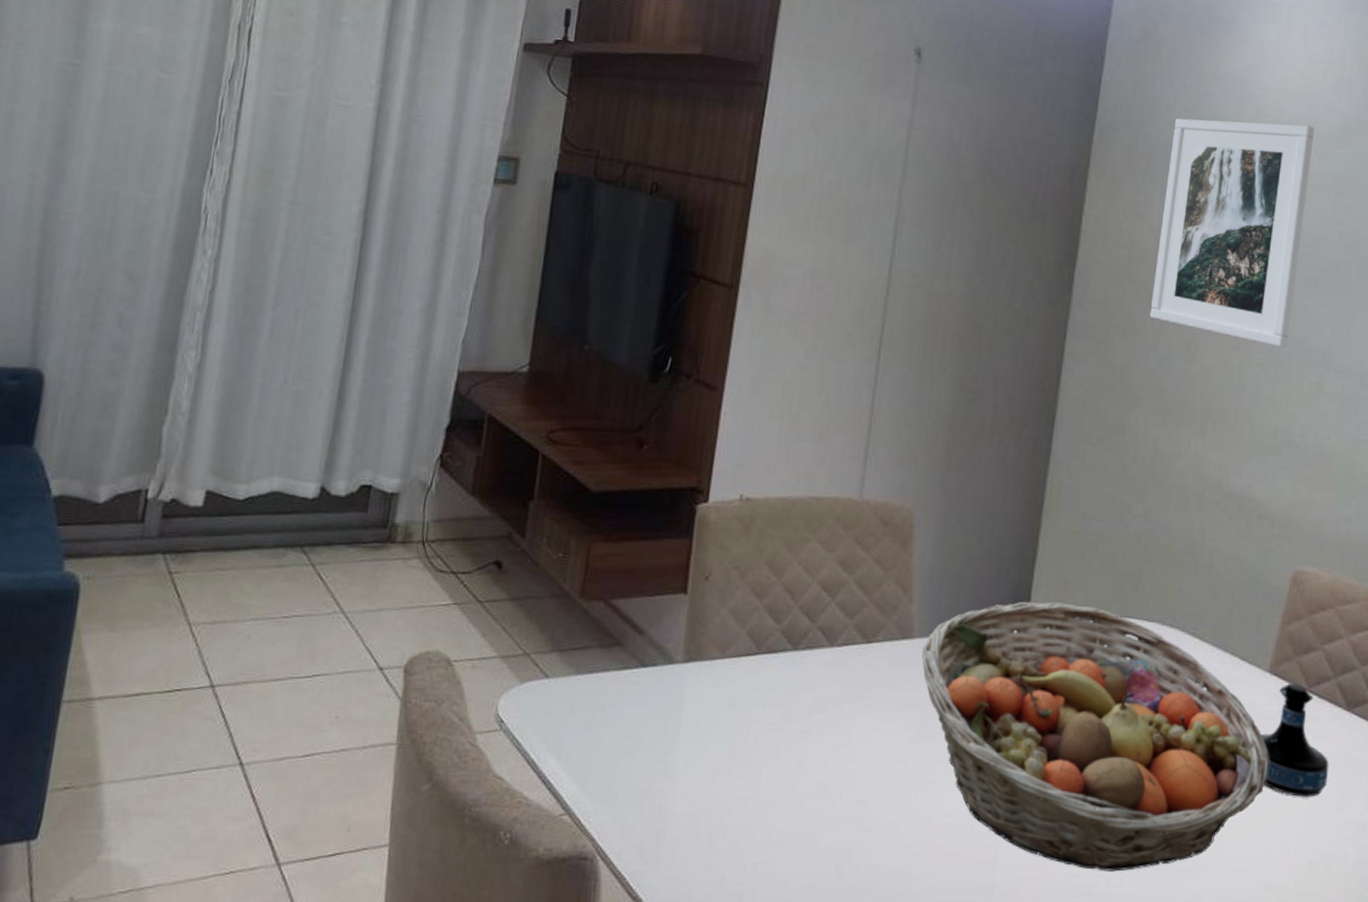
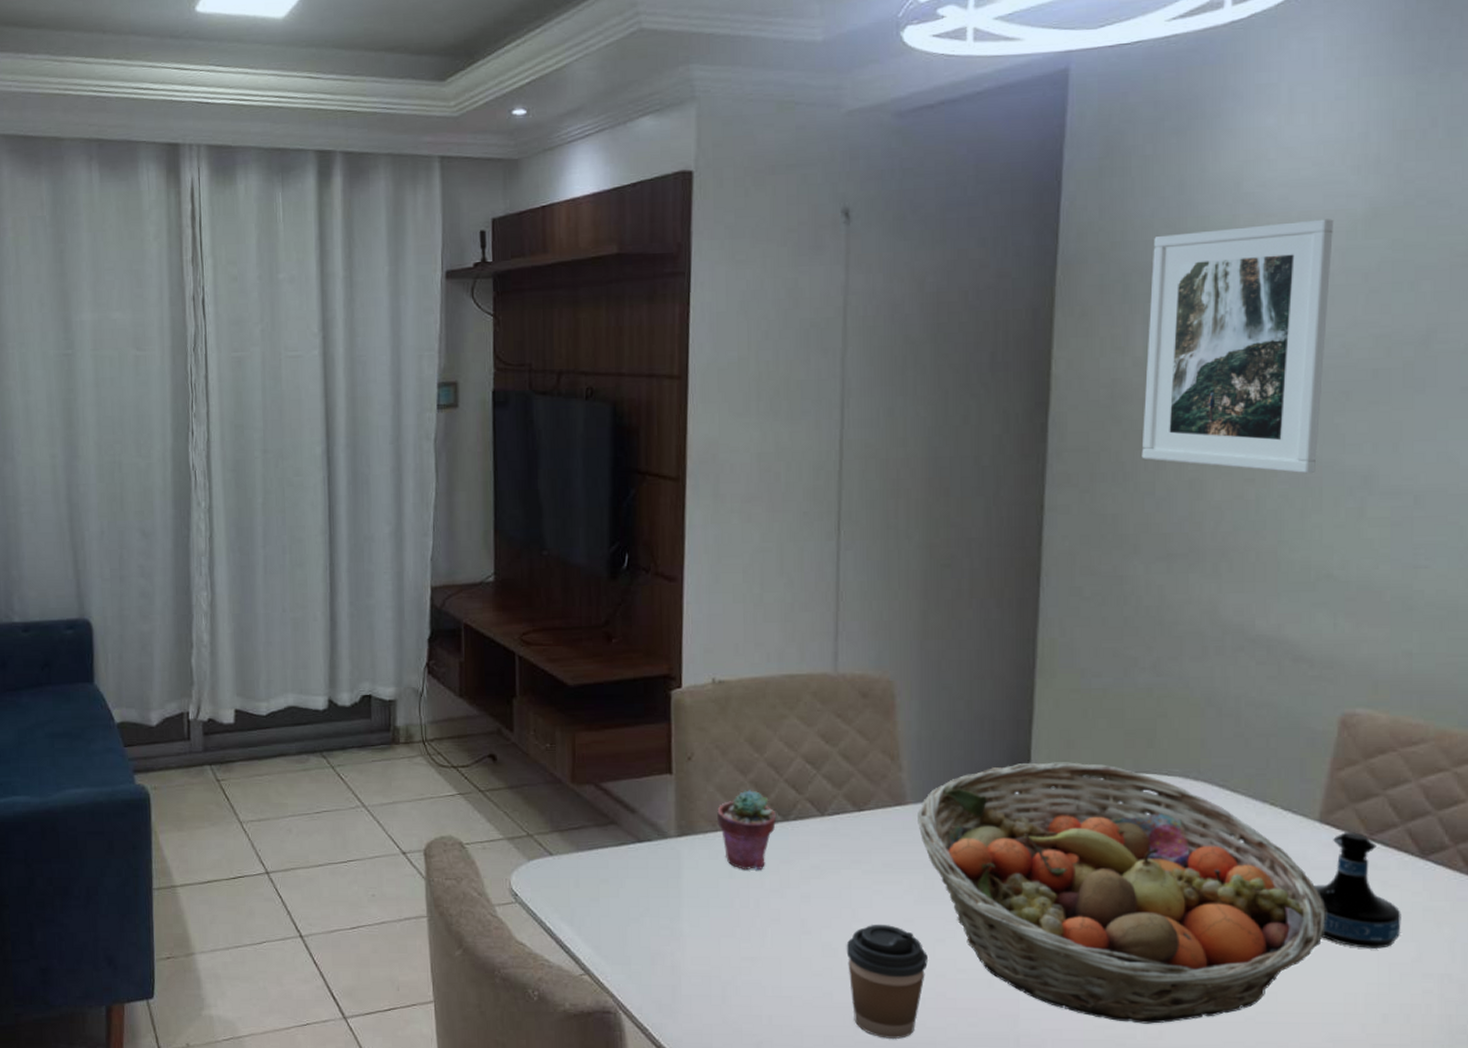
potted succulent: none [727,615,787,703] -> present [717,790,777,871]
coffee cup: none [839,763,917,889] -> present [846,924,928,1040]

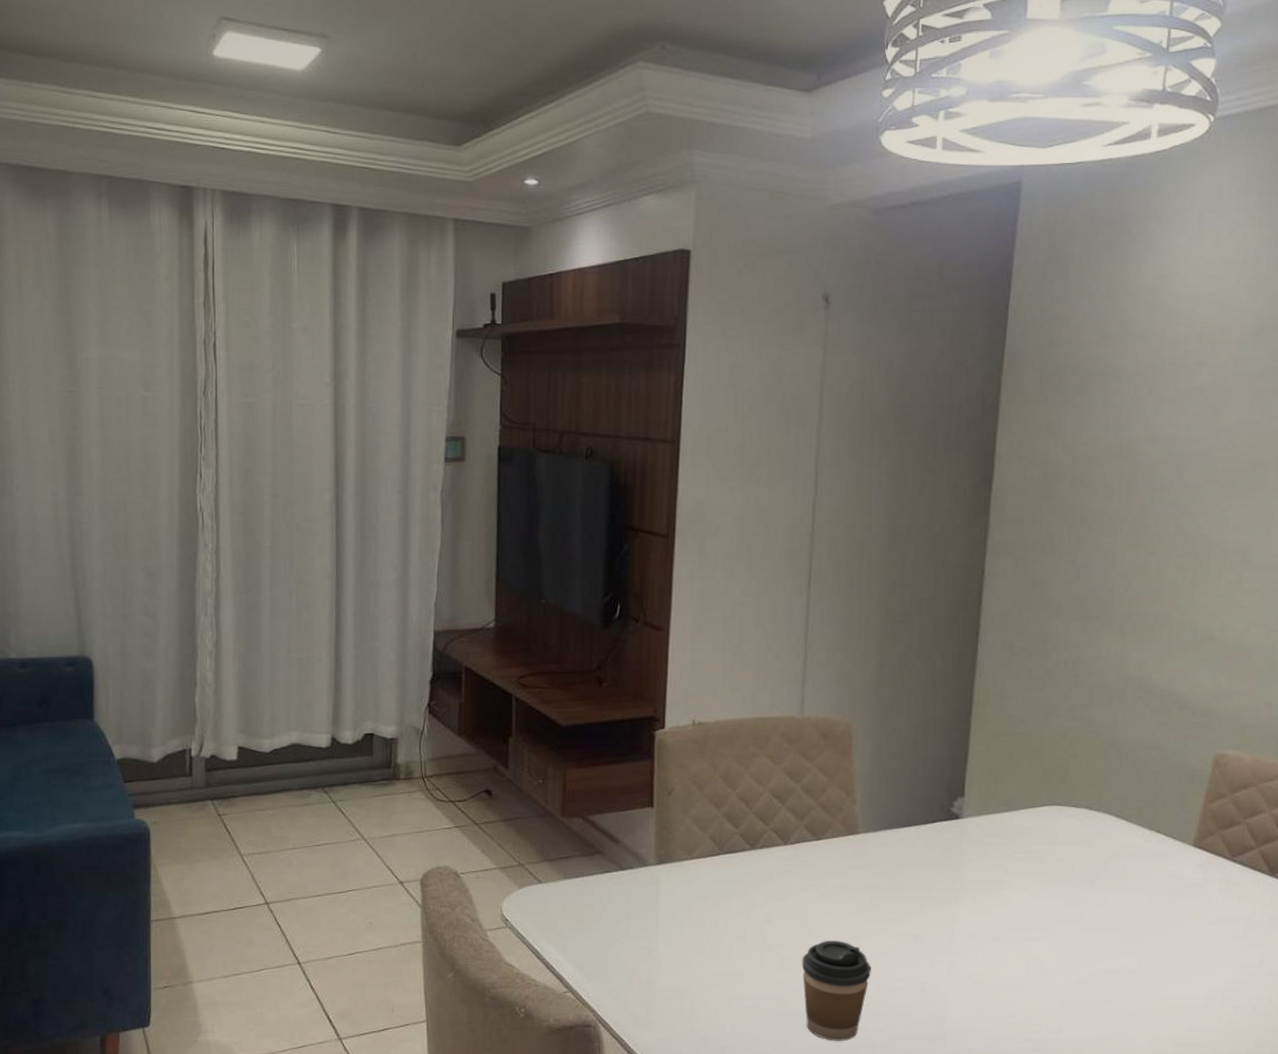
potted succulent: present [717,790,777,871] -> none [693,822,746,894]
fruit basket: present [918,762,1327,1024] -> none [867,796,1196,1021]
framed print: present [1141,219,1333,474] -> none [1066,330,1228,550]
tequila bottle: present [1314,832,1401,950] -> none [1187,855,1253,953]

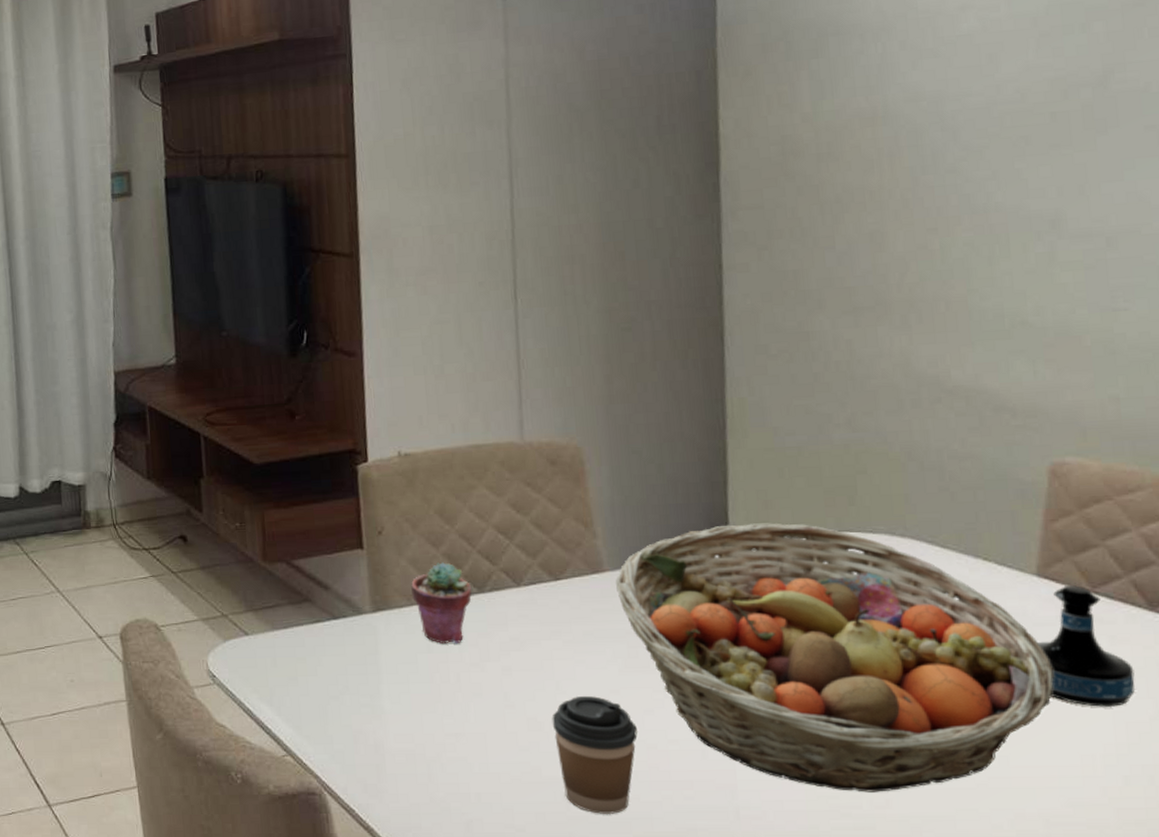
potted succulent: none [693,822,746,894] -> present [411,562,472,644]
fruit basket: none [867,796,1196,1021] -> present [616,523,1055,793]
tequila bottle: none [1187,855,1253,953] -> present [1037,585,1136,708]

